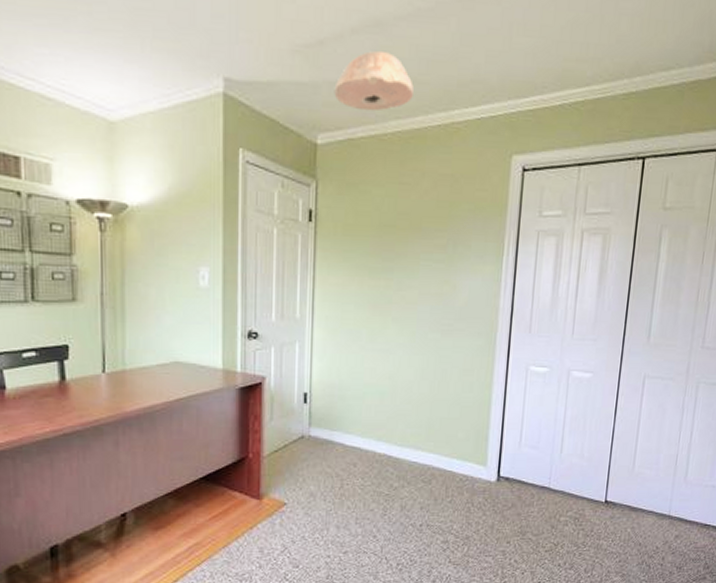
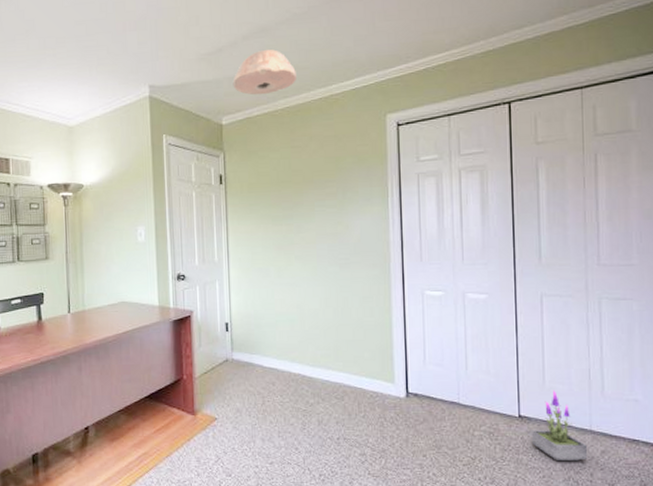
potted plant: none [613,475,664,547] -> present [531,390,588,462]

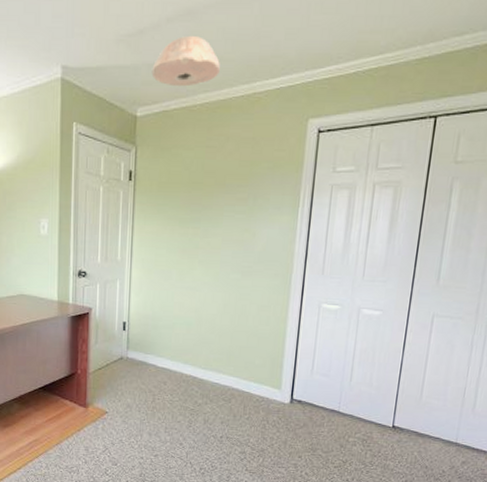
potted plant: present [531,390,588,462] -> none [400,405,451,470]

